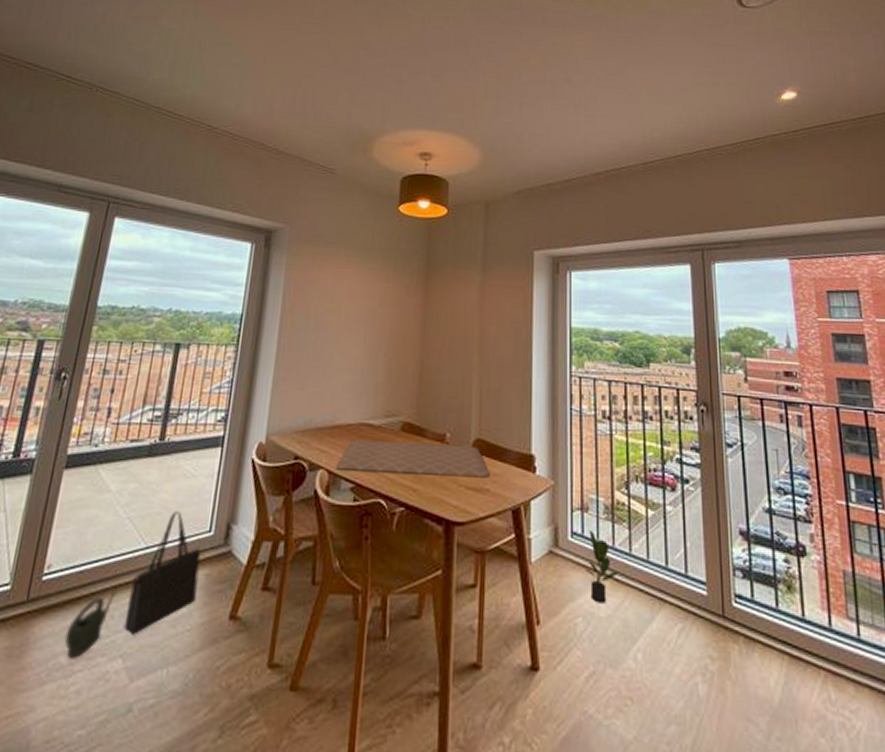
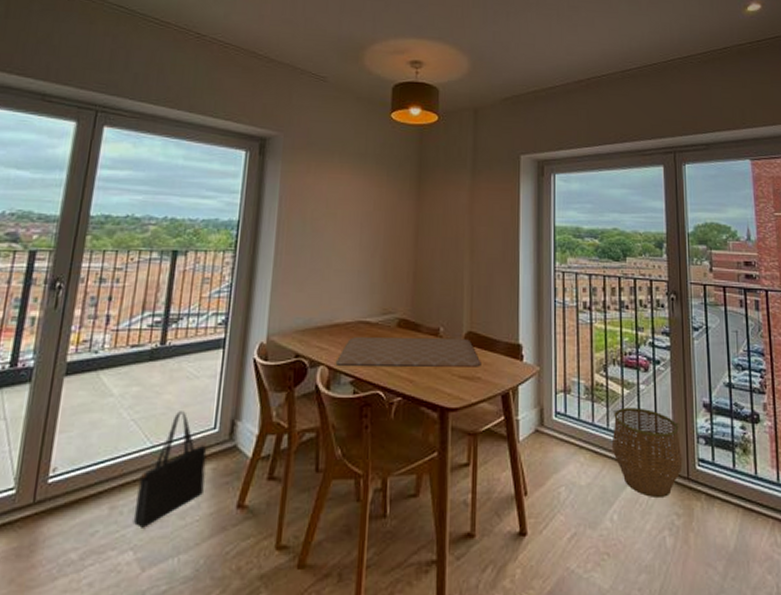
watering can: present [64,590,117,659] -> none [74,488,125,554]
potted plant: present [584,529,618,604] -> none [566,409,597,474]
basket: none [634,530,717,637] -> present [611,407,683,497]

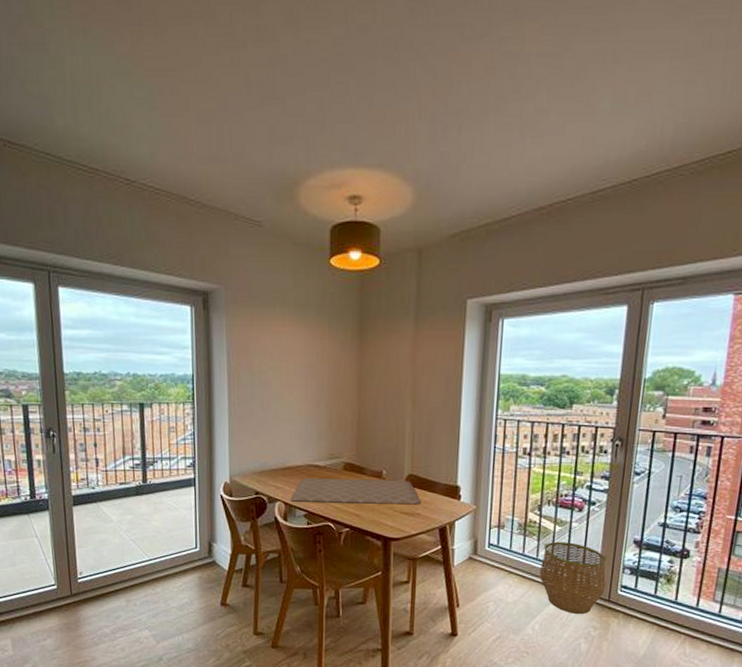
tote bag: present [133,411,207,528] -> none [144,534,194,615]

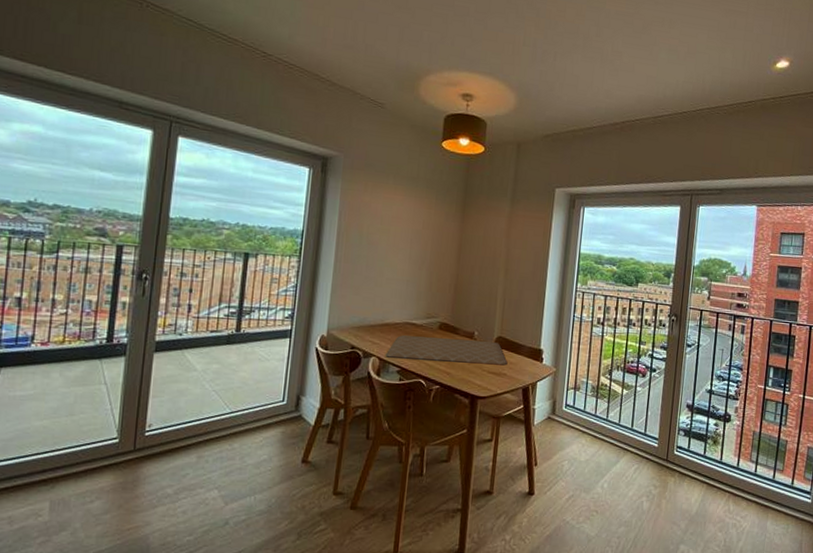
basket: present [539,541,608,614] -> none [608,404,666,473]

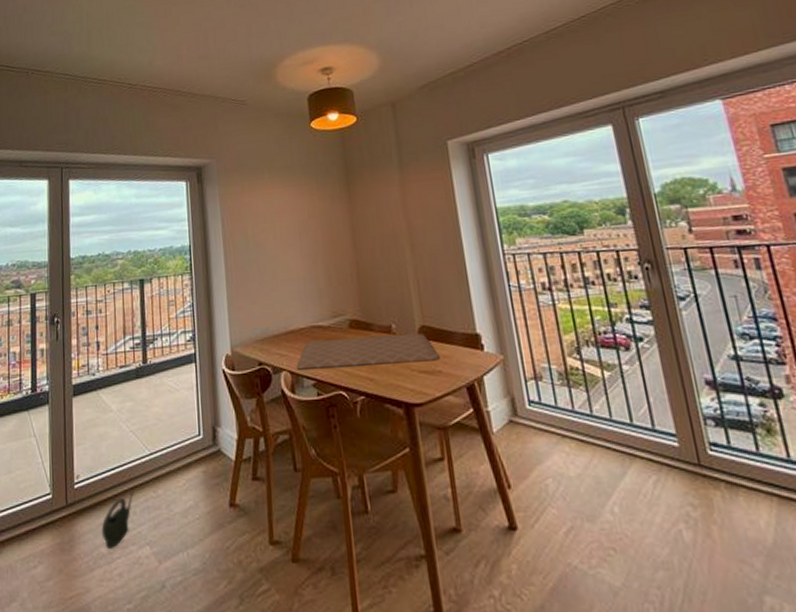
watering can: none [169,442,209,490] -> present [101,491,134,549]

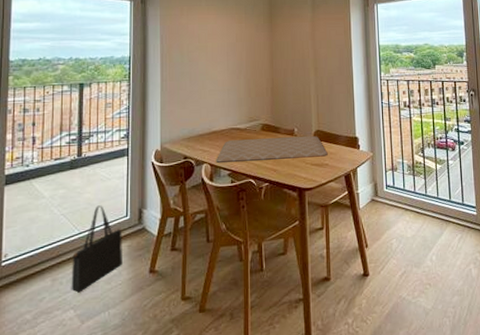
watering can: present [101,491,134,549] -> none [27,265,62,315]
tote bag: none [144,421,199,526] -> present [71,205,122,293]

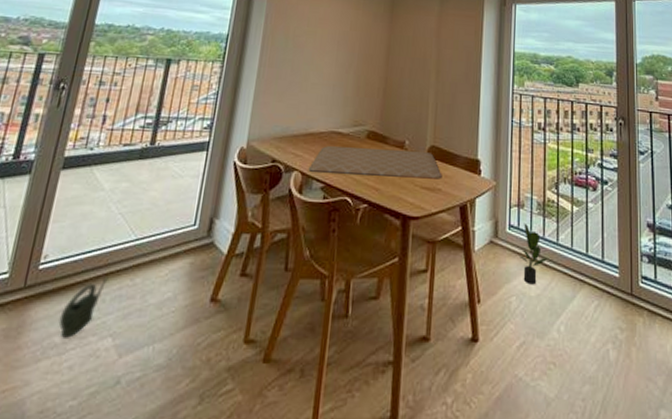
watering can: none [27,265,62,315] -> present [58,277,109,338]
tote bag: present [71,205,122,293] -> none [114,207,186,316]
potted plant: none [395,182,418,229] -> present [518,222,547,285]

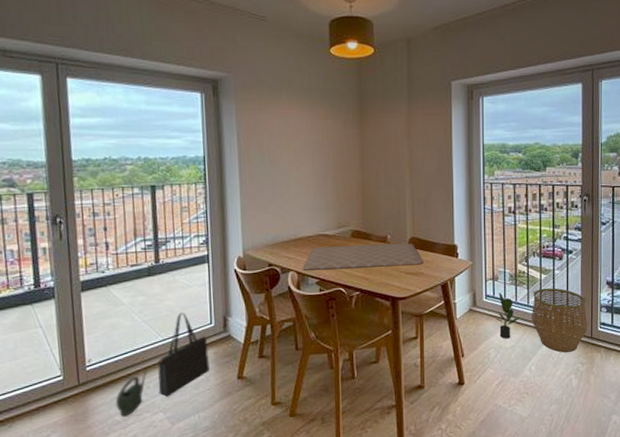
tote bag: none [114,207,186,316] -> present [157,312,210,397]
basket: none [560,224,627,311] -> present [531,288,588,353]

